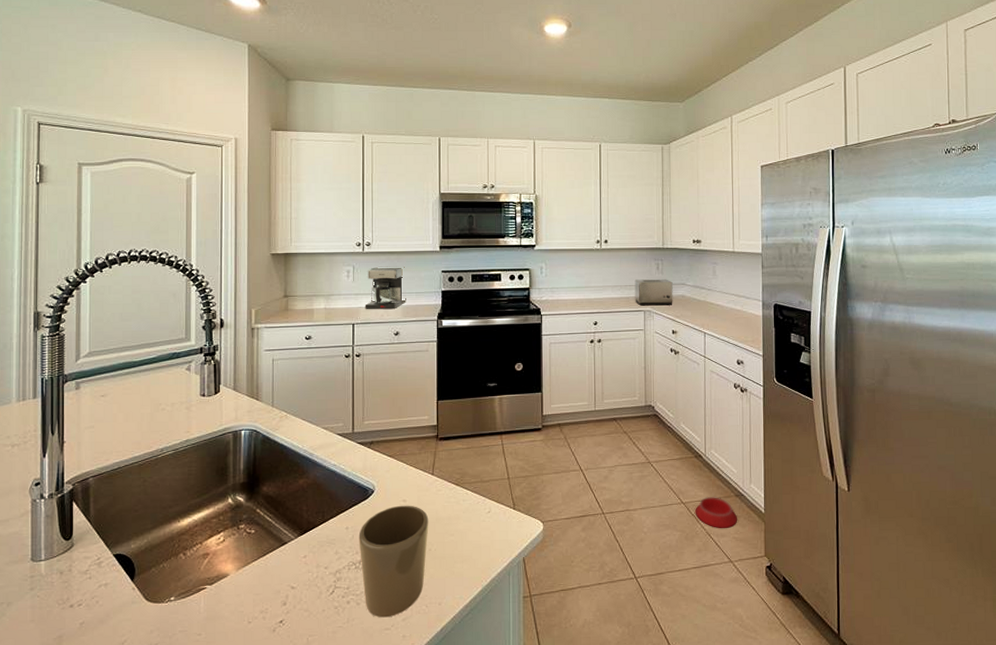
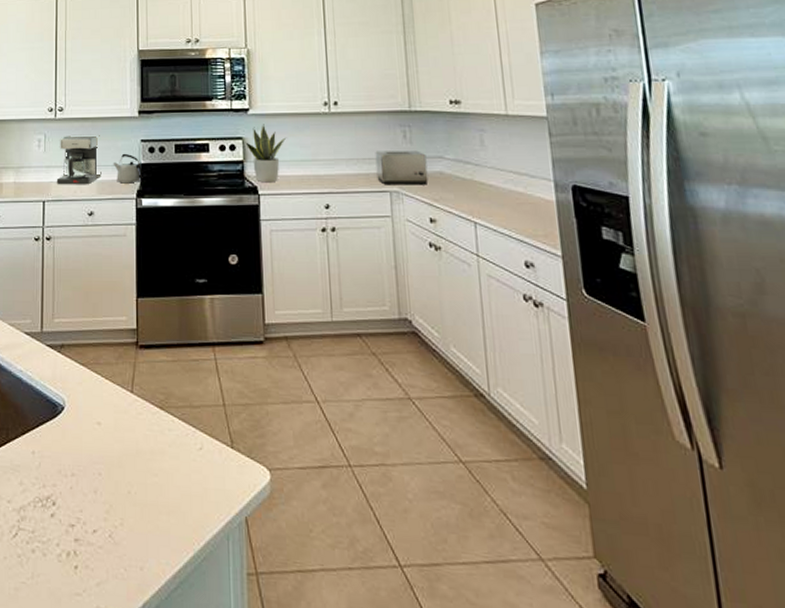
mug: present [358,505,429,618] -> none [46,429,128,579]
kettle: none [416,282,443,308] -> present [113,153,143,184]
potted plant: none [531,258,565,306] -> present [245,124,286,183]
pet bowl: present [695,496,738,528] -> none [480,455,547,507]

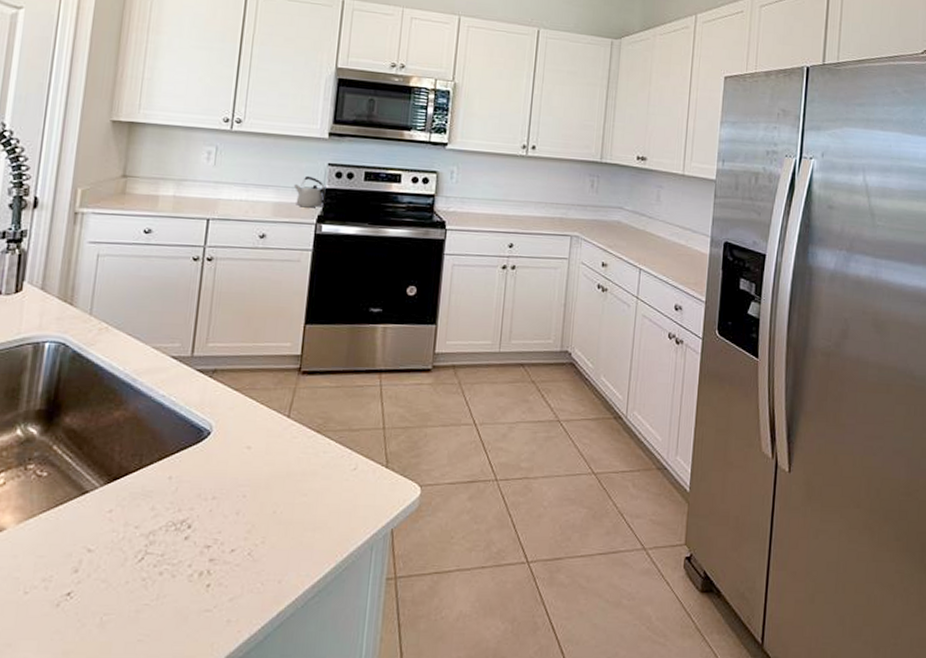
coffee maker: present [56,135,102,185] -> none [225,151,282,206]
potted plant: present [245,124,286,183] -> none [439,160,480,219]
toaster: present [375,150,429,185] -> none [561,197,608,232]

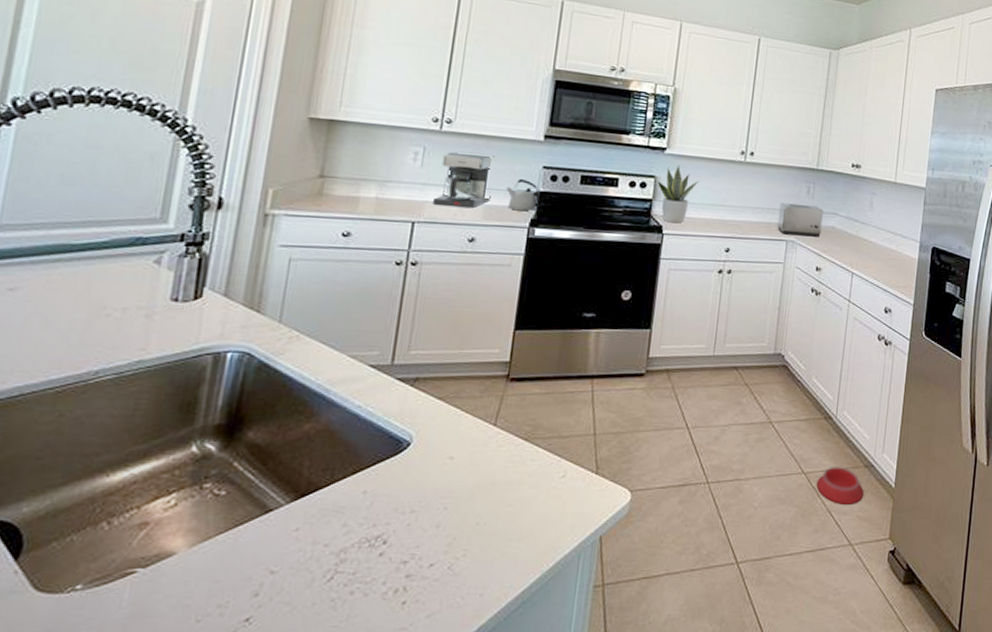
coffee maker: none [225,151,282,206] -> present [432,152,495,209]
potted plant: none [439,160,480,219] -> present [657,165,699,224]
toaster: none [561,197,608,232] -> present [777,203,824,237]
pet bowl: none [607,467,658,507] -> present [816,466,864,504]

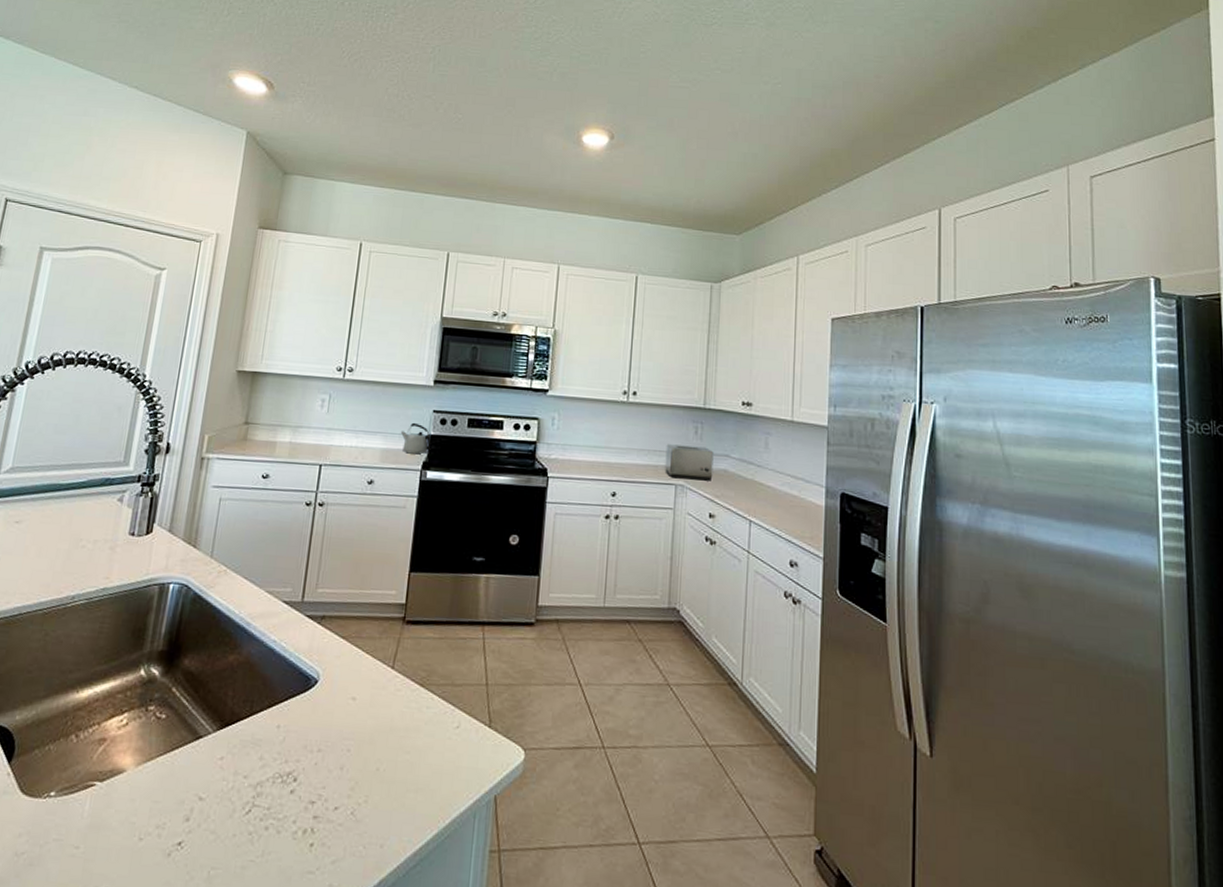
coffee maker: present [432,152,495,209] -> none [336,398,390,452]
potted plant: present [657,165,699,224] -> none [540,406,581,466]
pet bowl: present [816,466,864,504] -> none [723,740,780,789]

